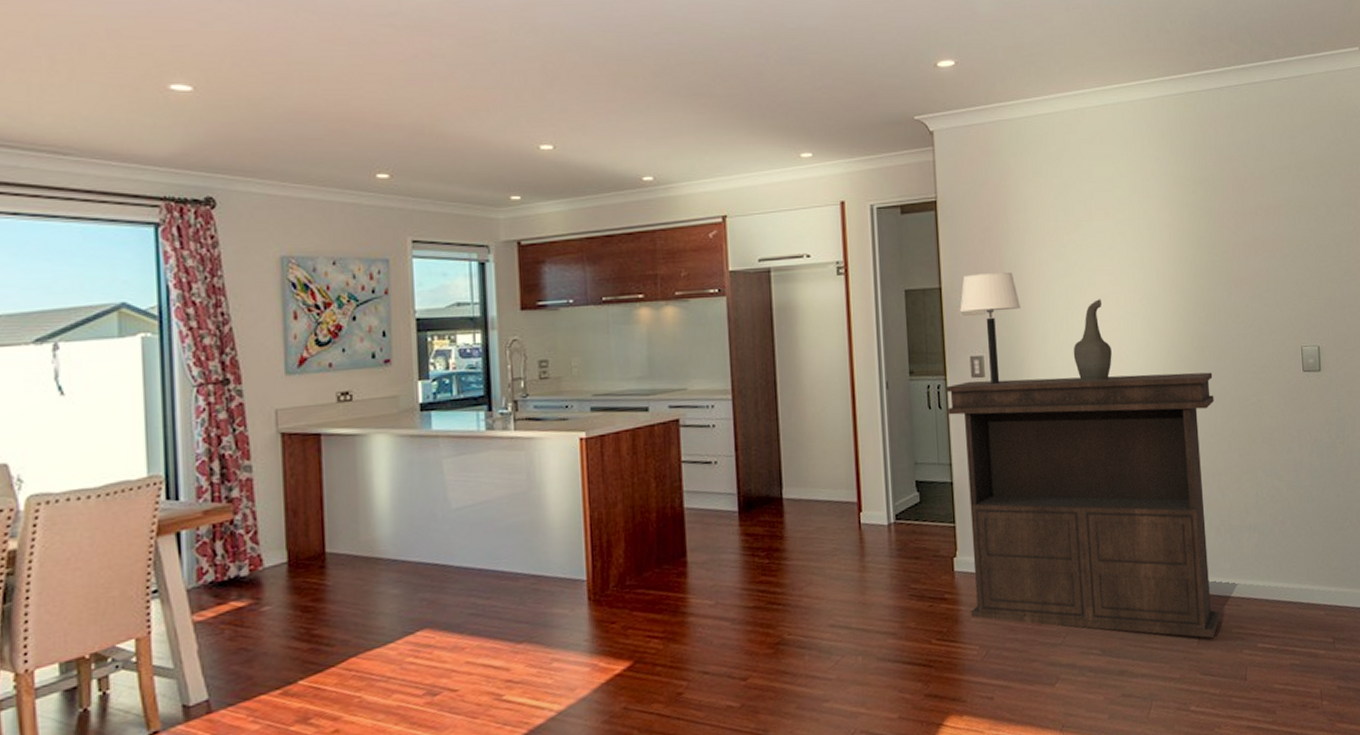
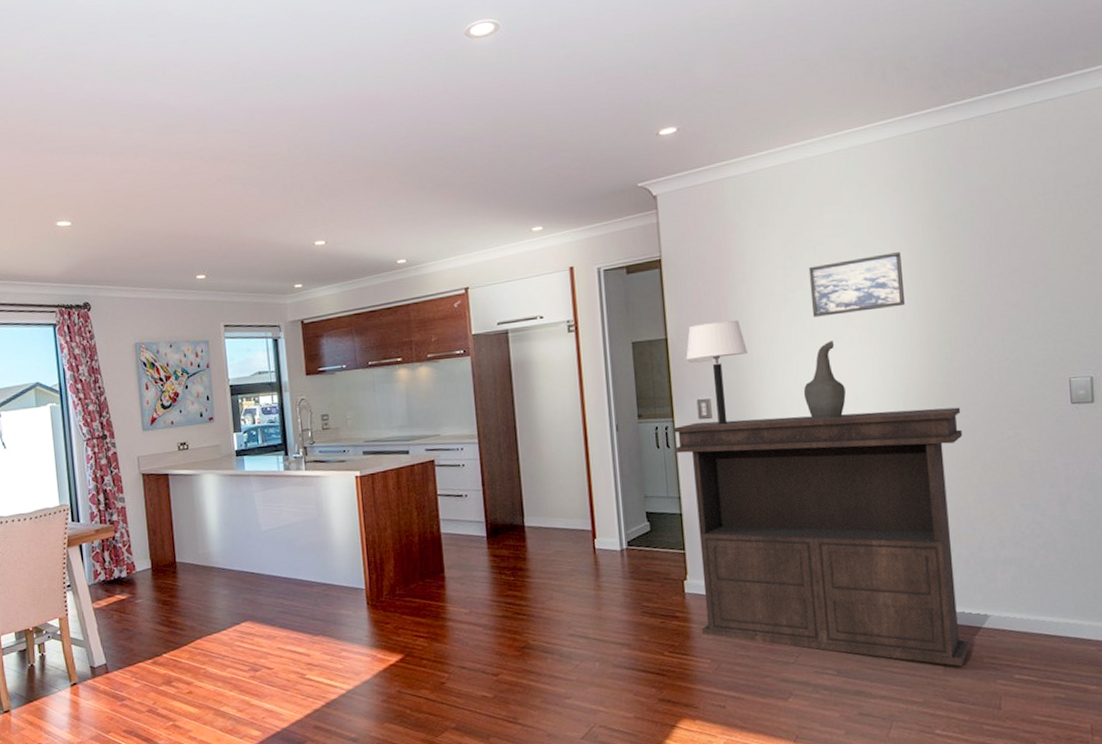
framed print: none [1079,213,1166,274] -> present [808,252,906,317]

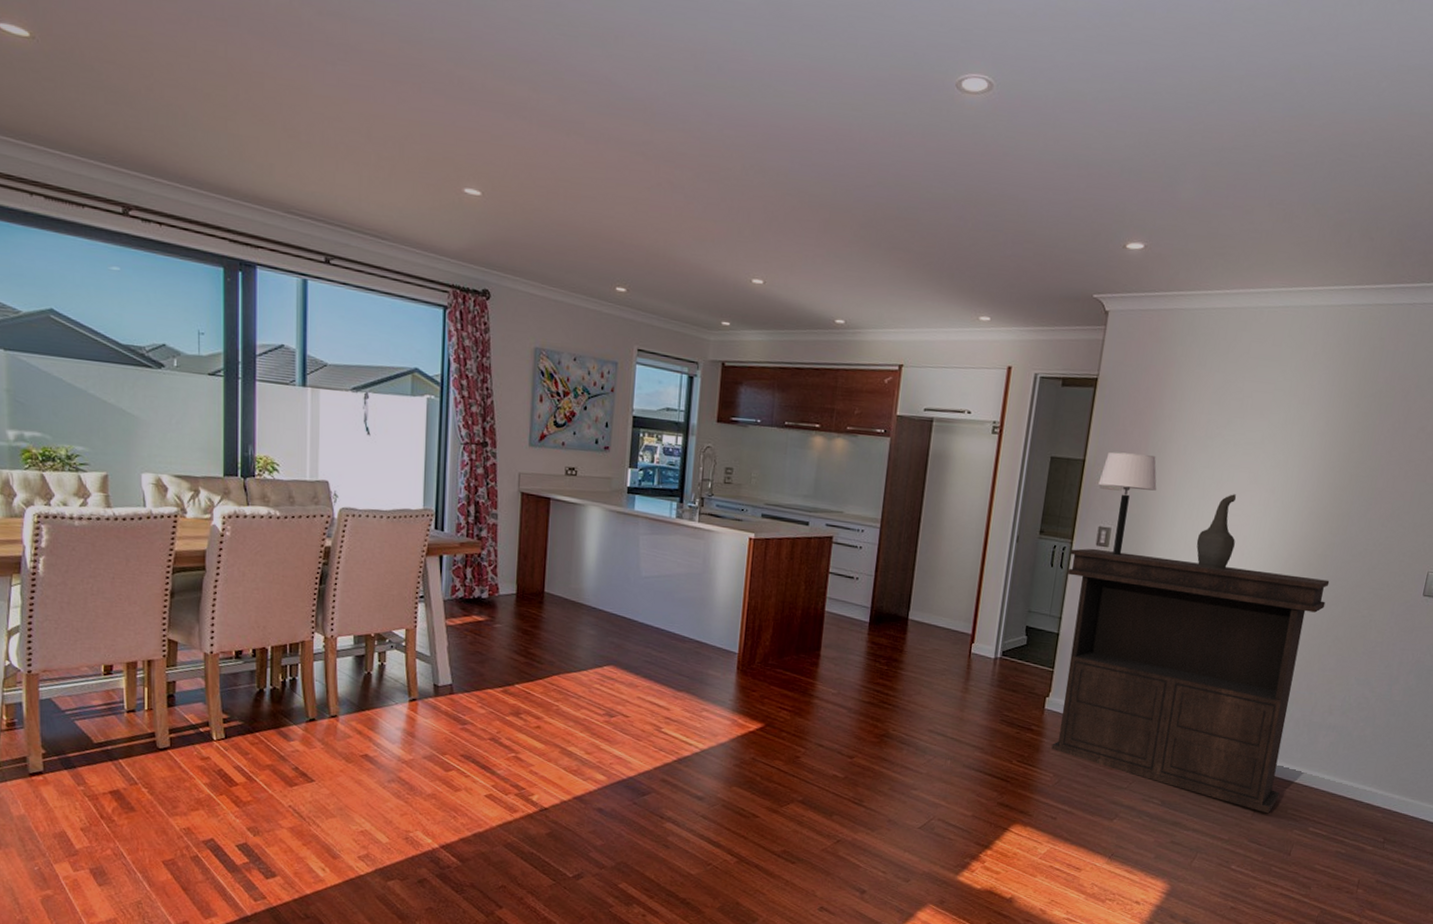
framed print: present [808,252,906,317] -> none [1224,417,1318,474]

